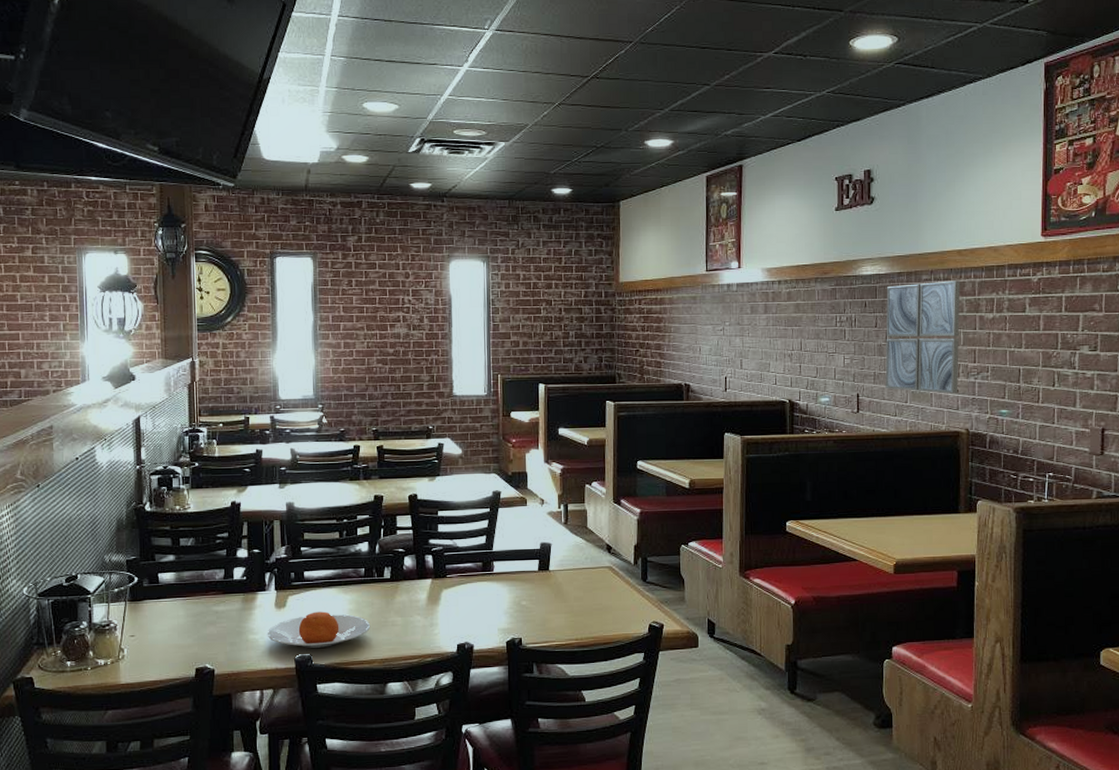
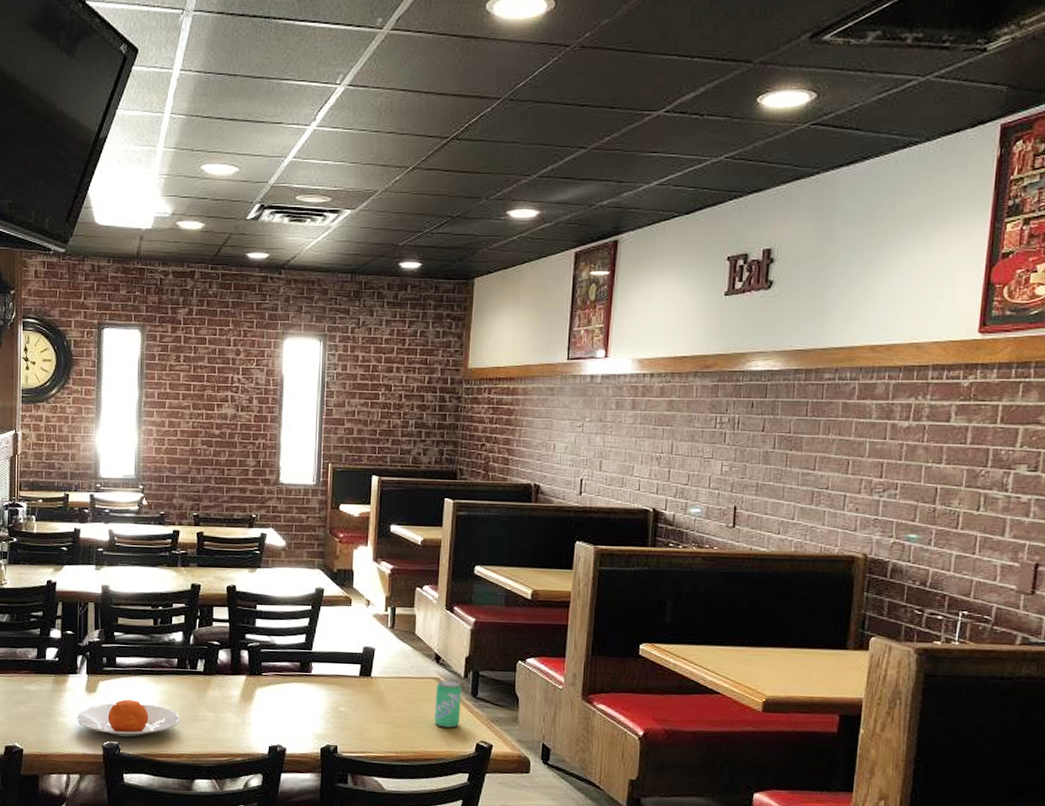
beverage can: none [609,568,633,612] -> present [434,680,462,728]
wall art: present [885,280,961,394] -> none [769,381,871,512]

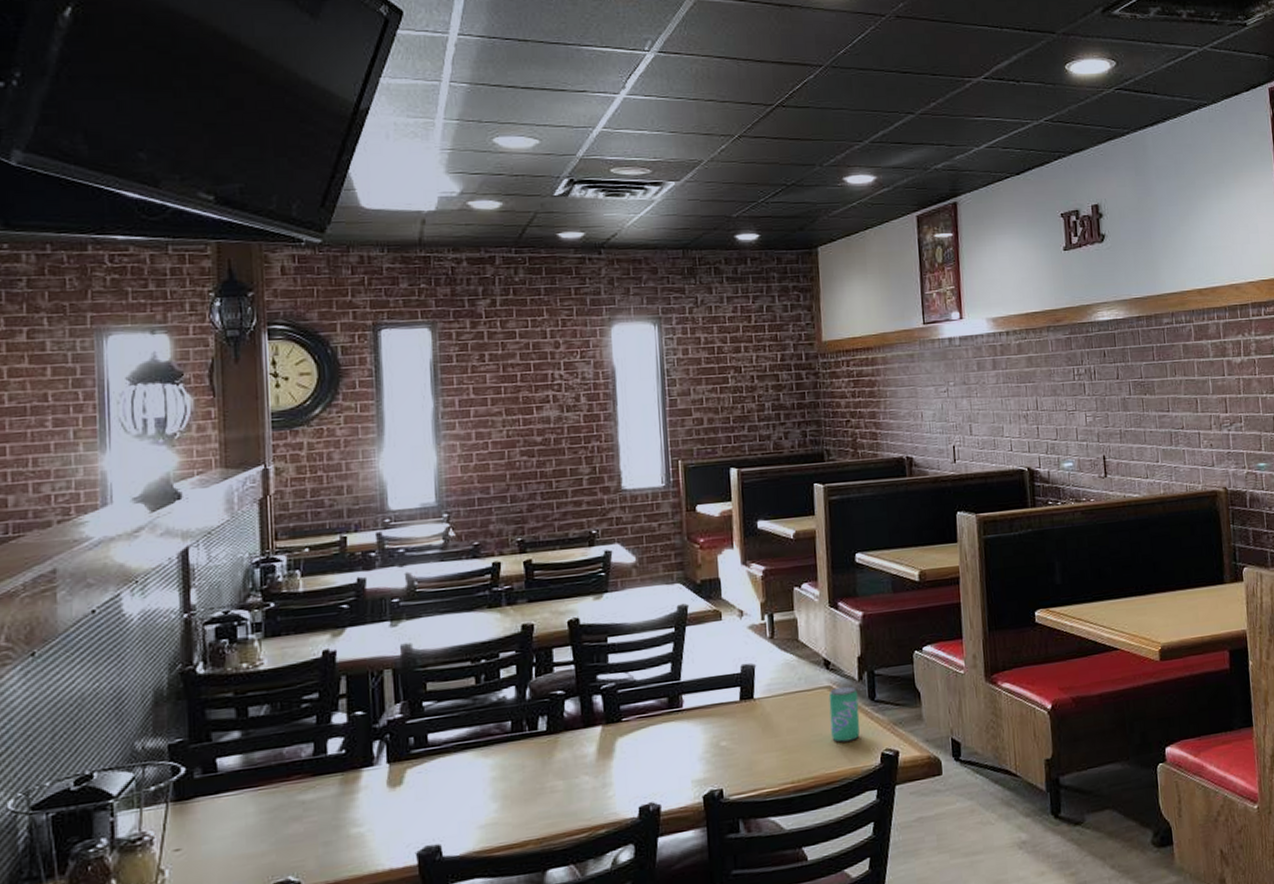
plate: present [76,699,181,737] -> none [376,784,522,837]

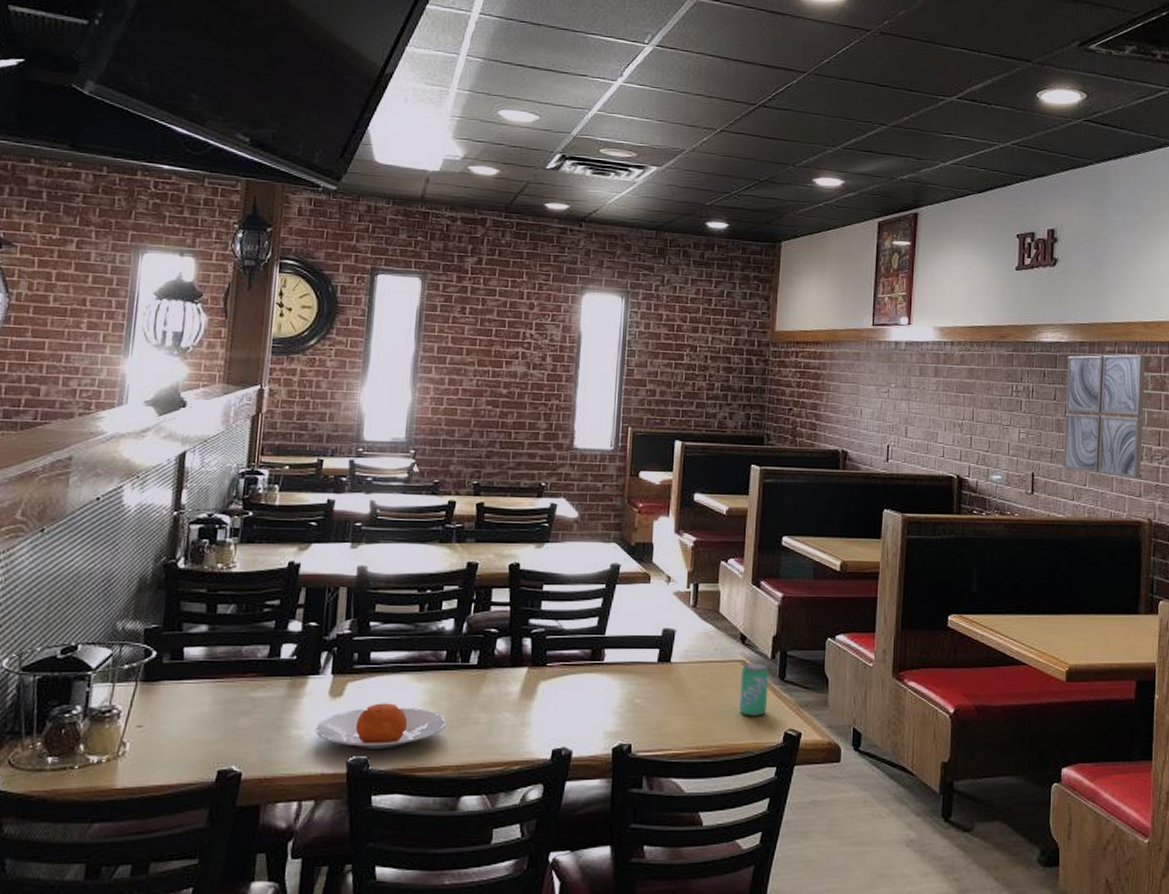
plate: none [376,784,522,837] -> present [314,703,447,749]
wall art: none [1126,322,1212,450] -> present [1063,354,1146,479]

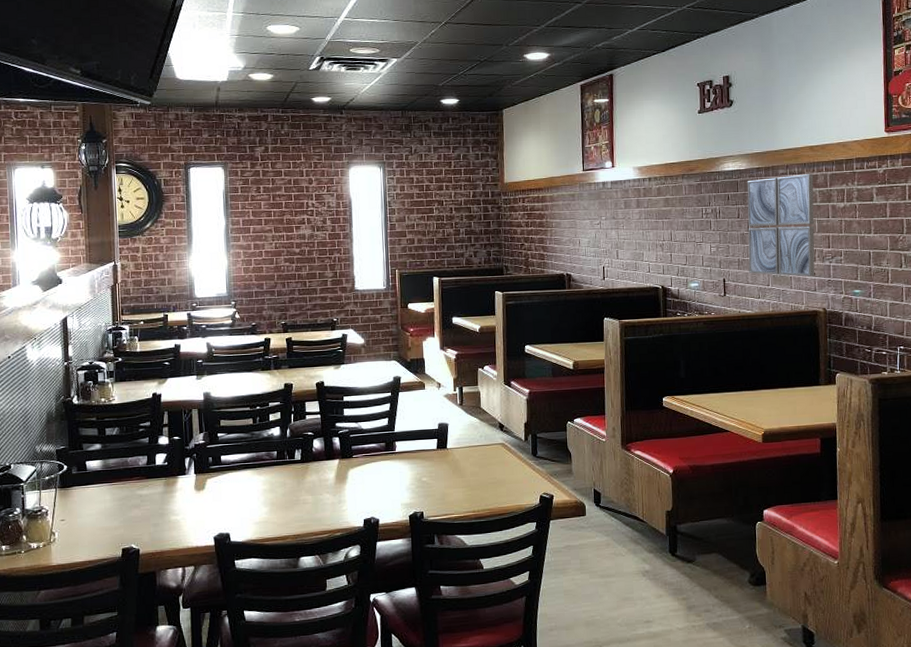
plate: present [314,703,447,749] -> none [187,492,284,527]
beverage can: present [739,663,769,716] -> none [502,444,525,485]

